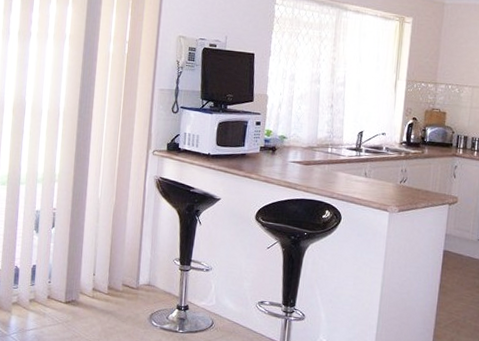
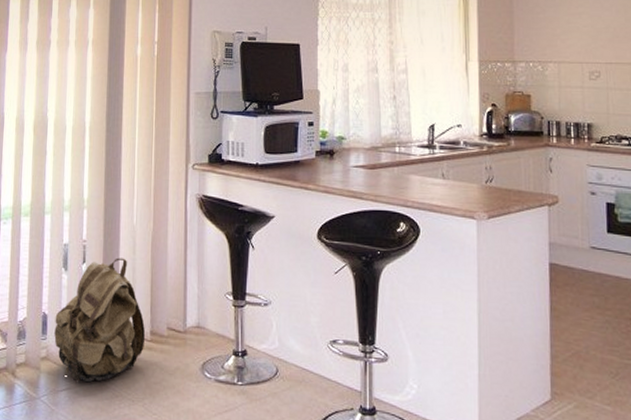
backpack: none [24,225,104,325] -> present [54,257,145,383]

